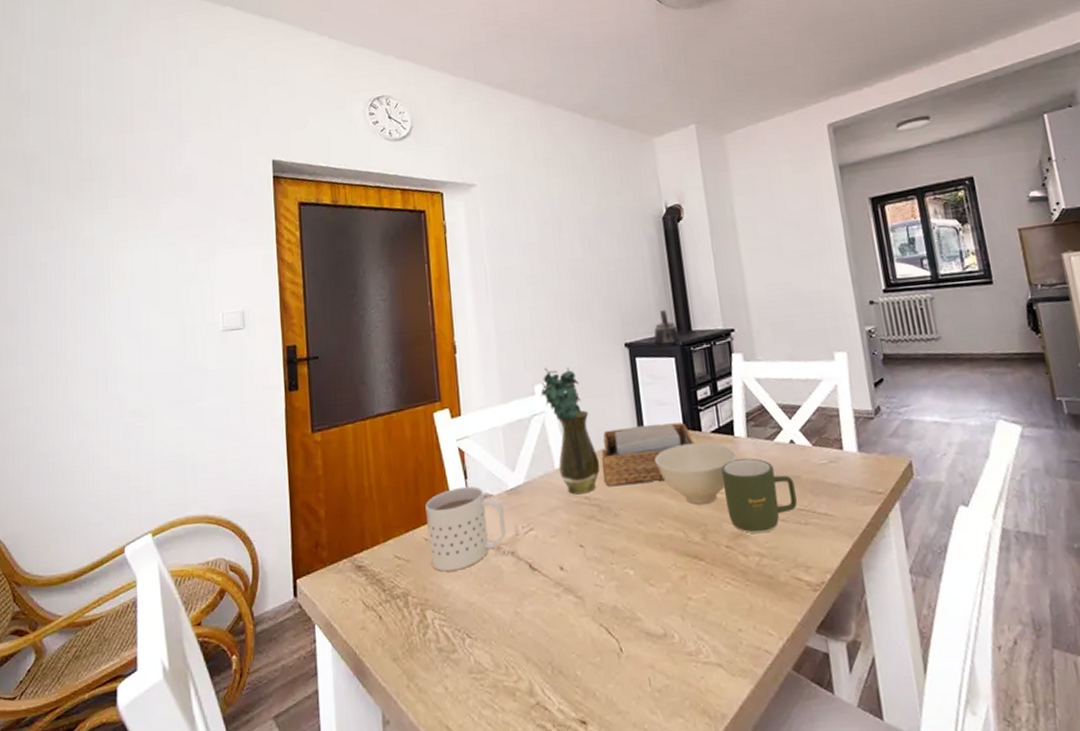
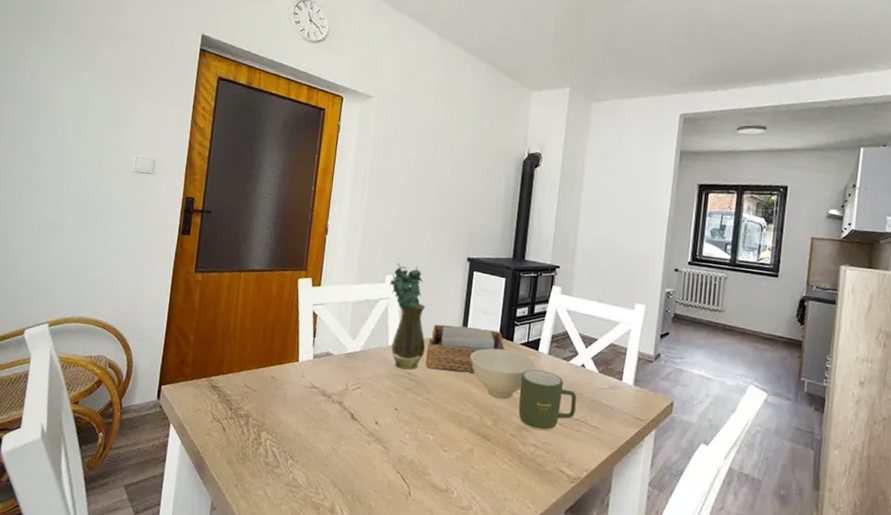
mug: present [425,486,507,572] -> none [273,342,340,407]
kettle: present [654,310,680,345] -> none [493,238,514,267]

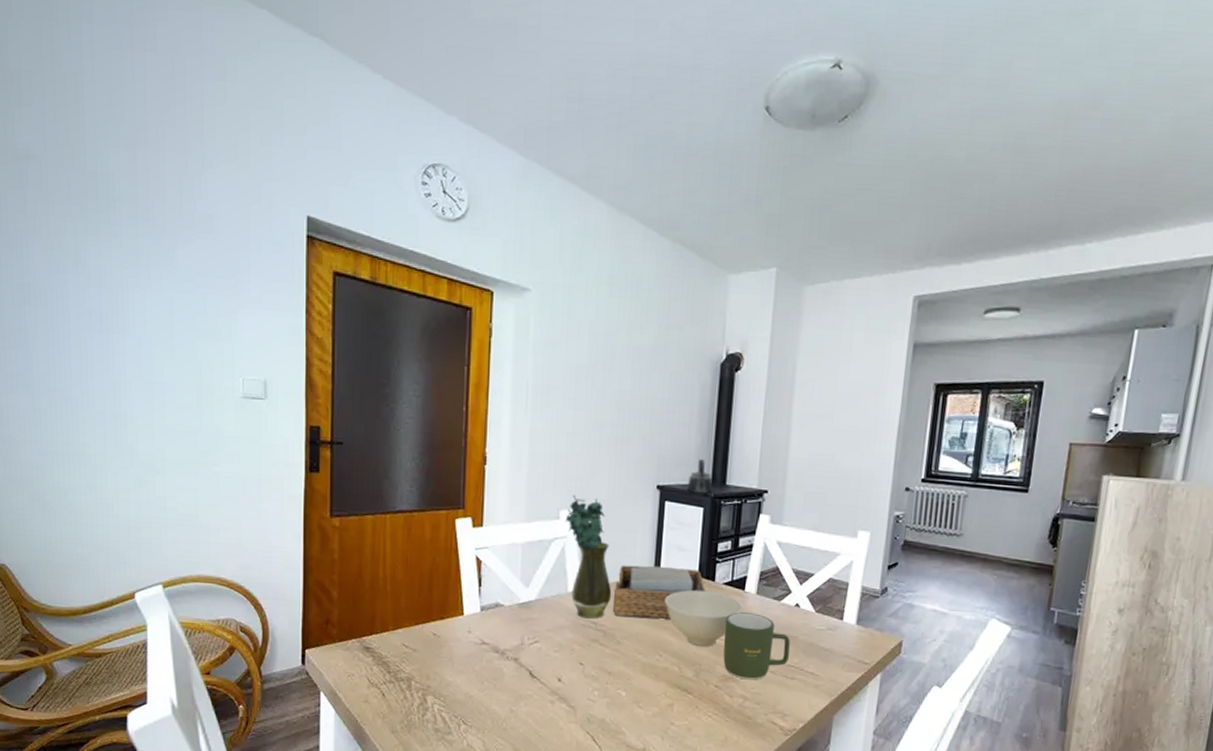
kettle: none [493,238,514,267] -> present [688,459,713,494]

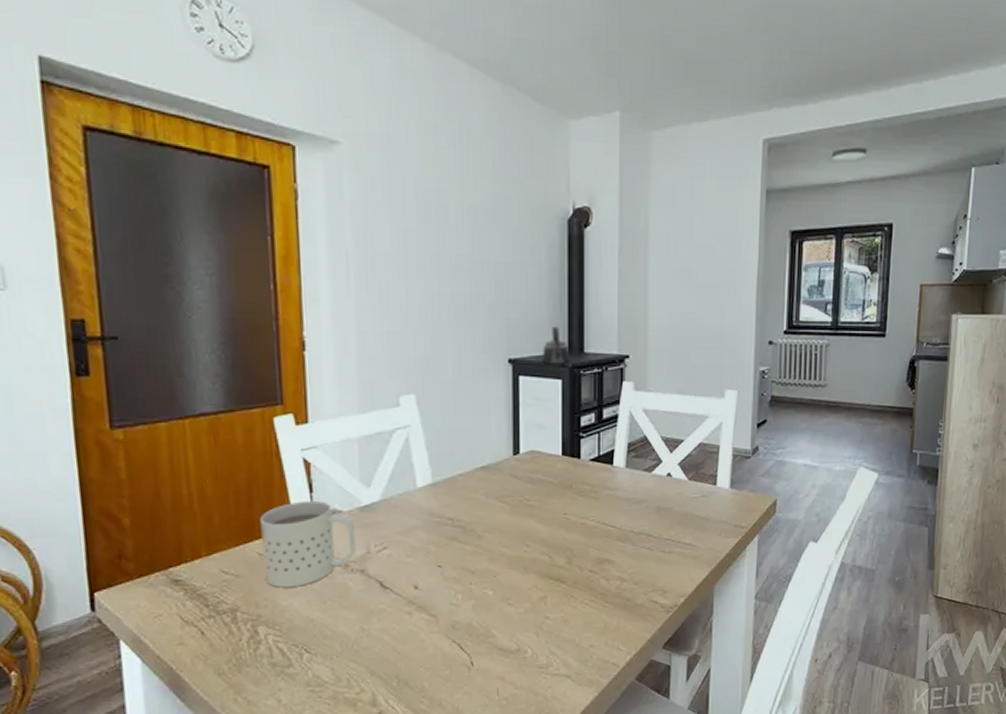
mug: none [436,592,513,666] -> present [260,500,356,588]
vase: present [565,494,612,619] -> none [406,377,468,515]
napkin holder: present [612,565,706,619] -> none [470,447,572,508]
bowl: present [665,590,744,646] -> none [528,469,613,530]
mug: present [723,612,790,680] -> none [595,488,665,560]

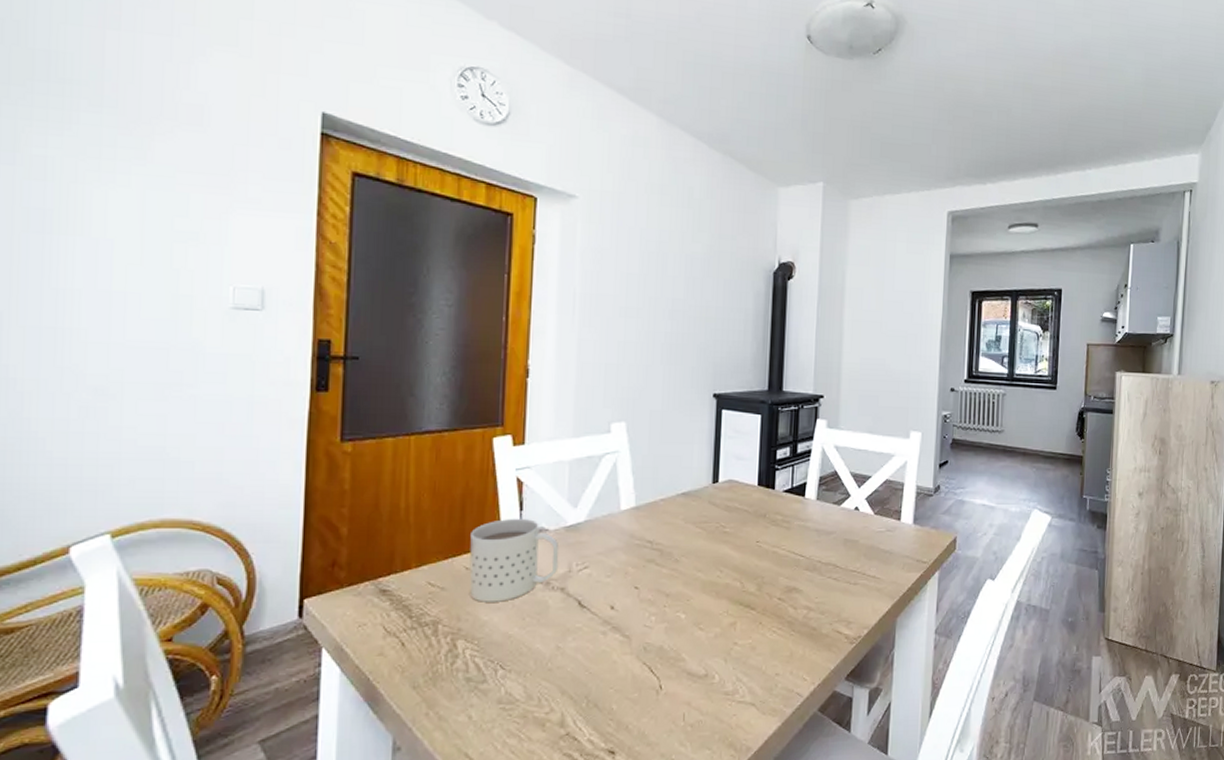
kettle: present [543,327,570,365] -> none [745,366,770,401]

